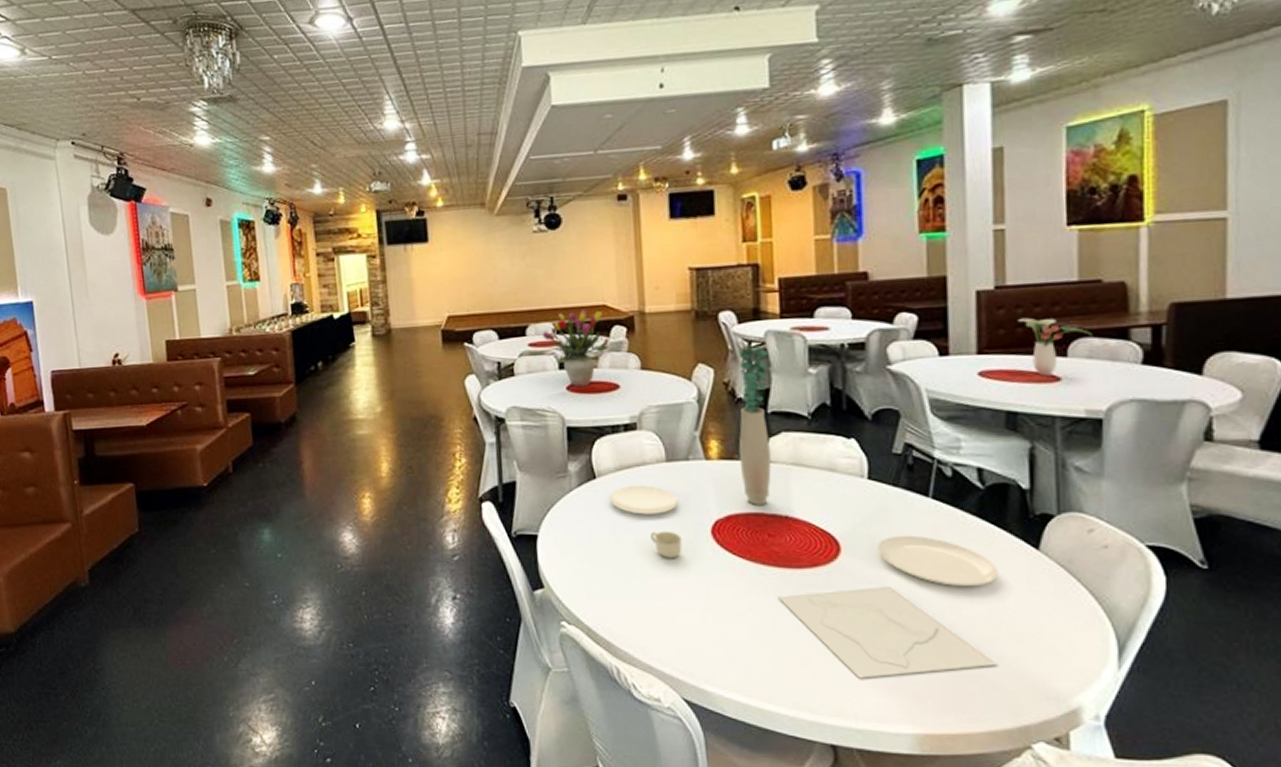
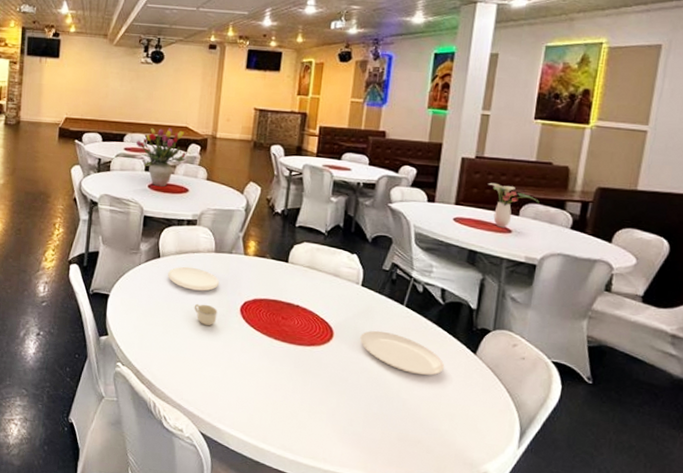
vase: present [737,339,772,506] -> none [269,168,304,296]
napkin: present [778,587,997,678] -> none [282,364,433,436]

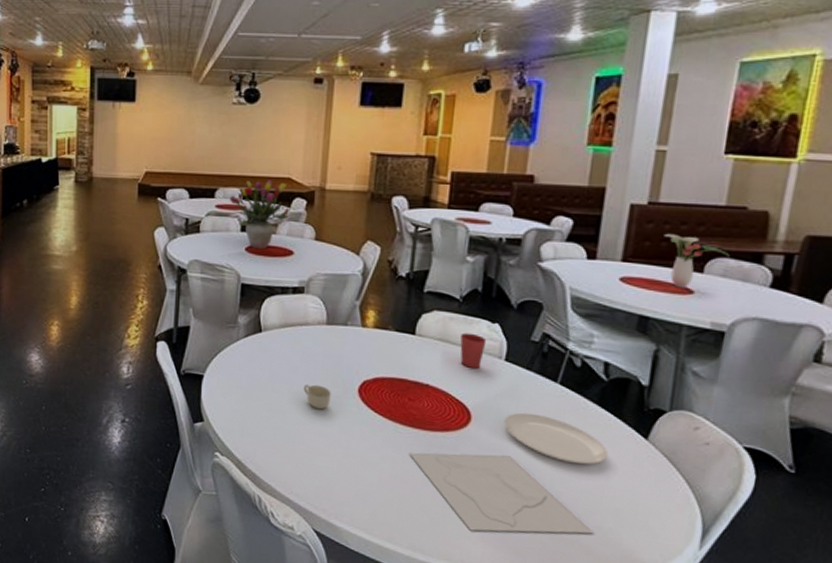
plate: present [168,266,220,291] -> none [271,341,333,370]
napkin: none [282,364,433,436] -> present [409,453,593,534]
cup: none [325,261,347,292] -> present [460,333,487,368]

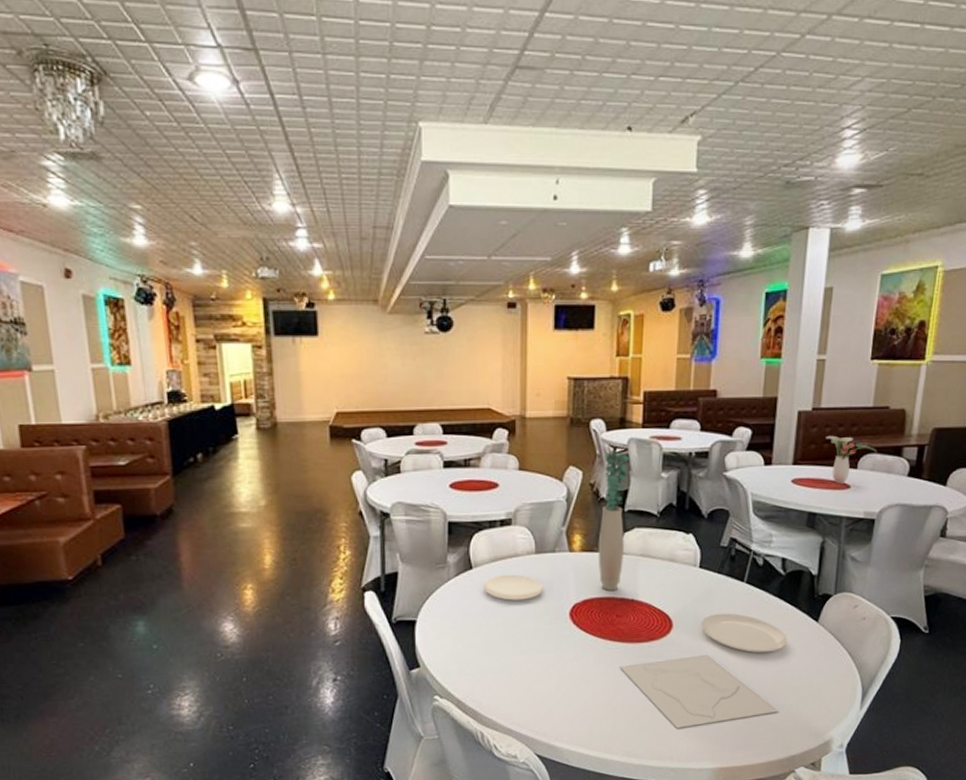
flower arrangement: present [230,180,291,250] -> none [430,412,493,486]
plate: none [271,341,333,370] -> present [483,574,544,601]
cup: present [303,384,331,410] -> none [517,614,544,638]
vase: none [392,223,433,374] -> present [598,445,630,592]
cup: present [460,333,487,368] -> none [660,545,683,579]

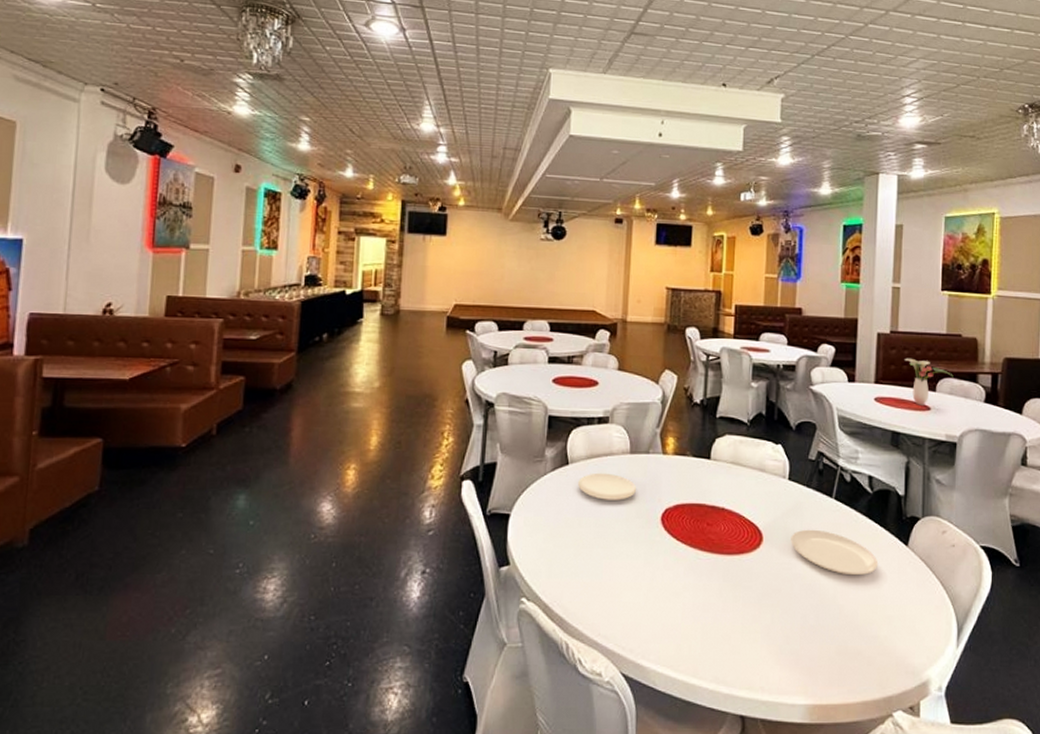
vase: present [598,445,630,592] -> none [690,352,722,498]
napkin: present [620,655,778,729] -> none [709,573,872,655]

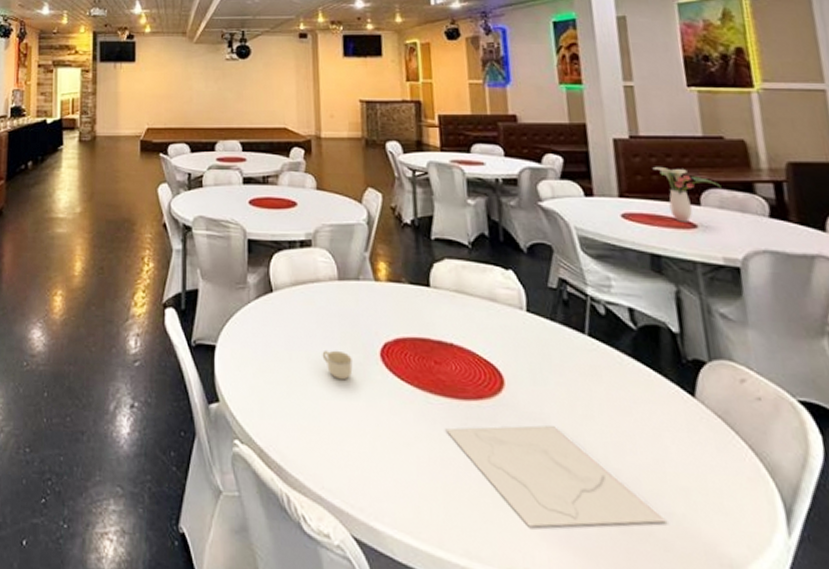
plate: present [578,472,637,501] -> none [285,301,350,333]
cup: none [609,515,636,542] -> present [322,349,353,380]
napkin: none [709,573,872,655] -> present [445,425,666,528]
plate: present [791,529,878,576] -> none [539,371,658,433]

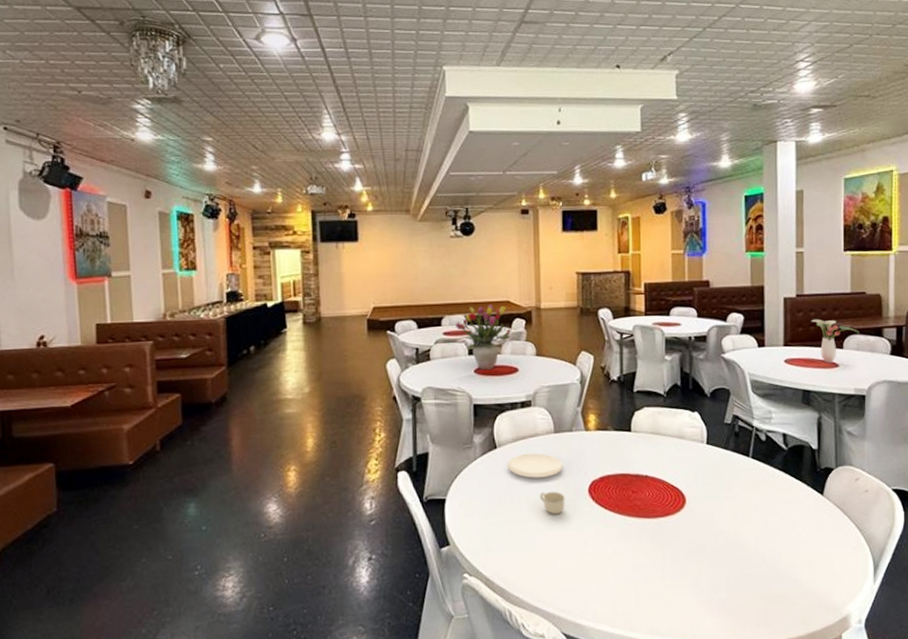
flower arrangement: none [230,131,290,203] -> present [456,304,512,371]
plate: none [285,301,350,333] -> present [507,453,564,478]
napkin: present [445,425,666,528] -> none [638,529,794,605]

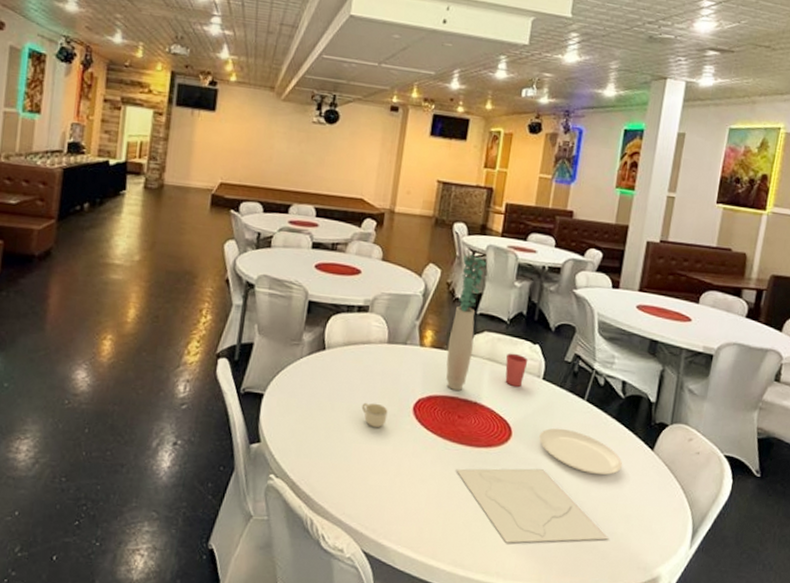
flower arrangement: present [456,304,512,371] -> none [303,198,361,268]
plate: present [507,453,564,478] -> none [333,359,392,388]
vase: none [611,332,636,468] -> present [446,248,487,392]
napkin: none [638,529,794,605] -> present [456,468,608,543]
cup: none [669,423,690,455] -> present [505,353,528,387]
plate: none [712,487,796,527] -> present [539,428,622,476]
flower arrangement: present [811,319,860,363] -> none [671,268,718,316]

